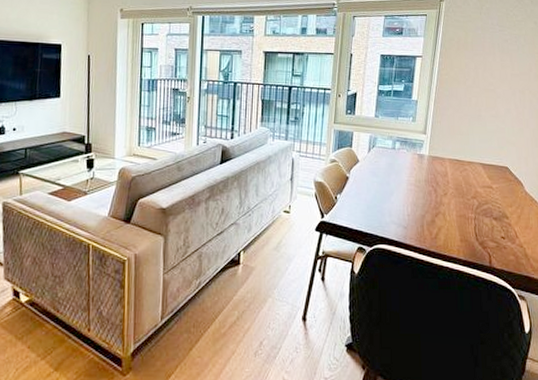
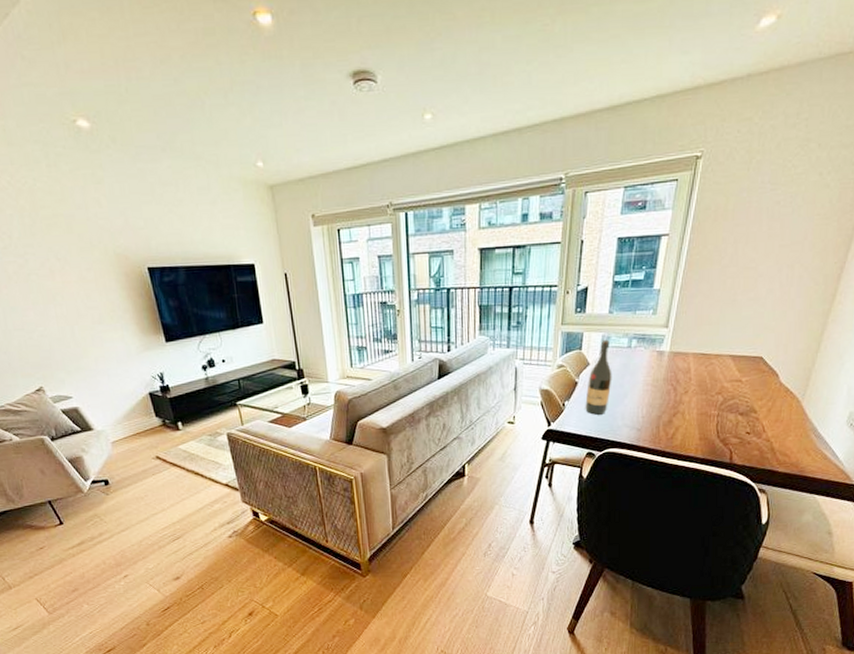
wine bottle: none [356,140,380,210] -> present [585,339,612,415]

